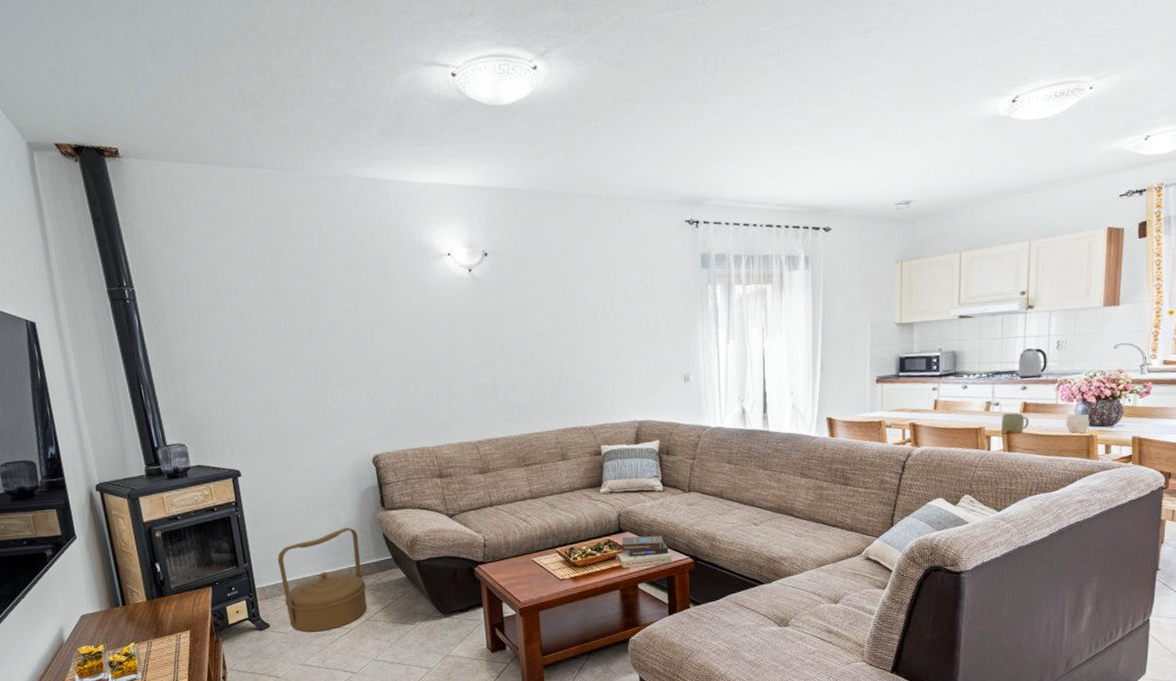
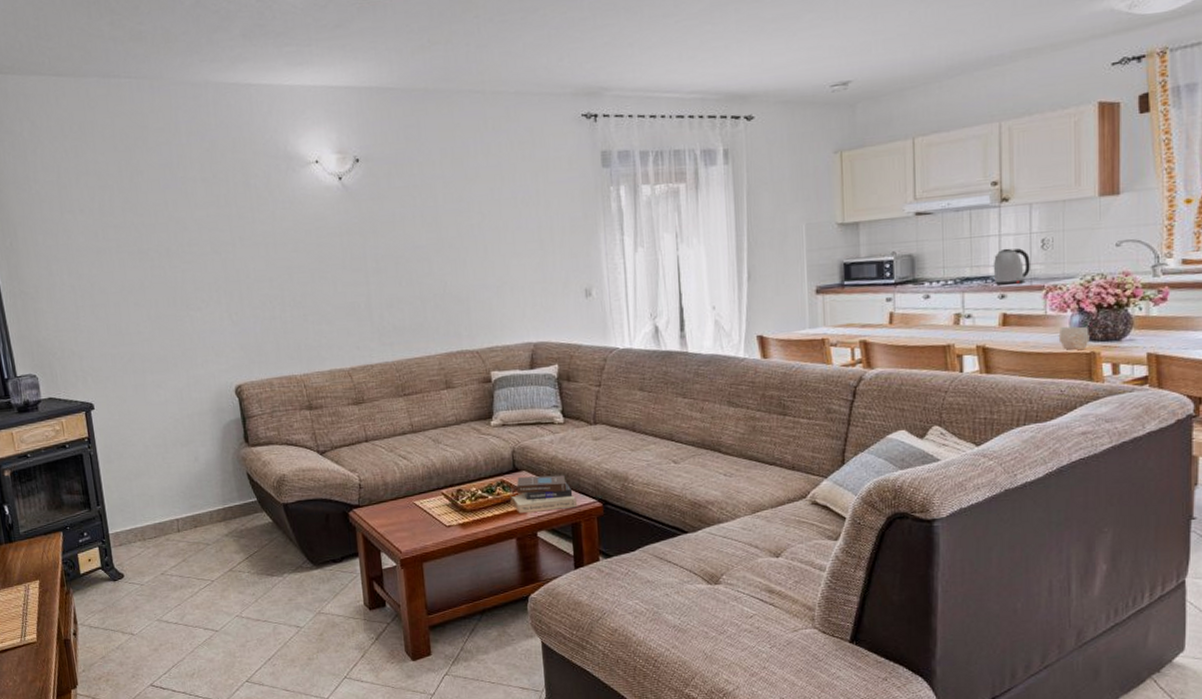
woven basket: present [278,527,368,633] -> none [133,466,230,584]
mug: present [1001,413,1029,435] -> none [976,326,1012,353]

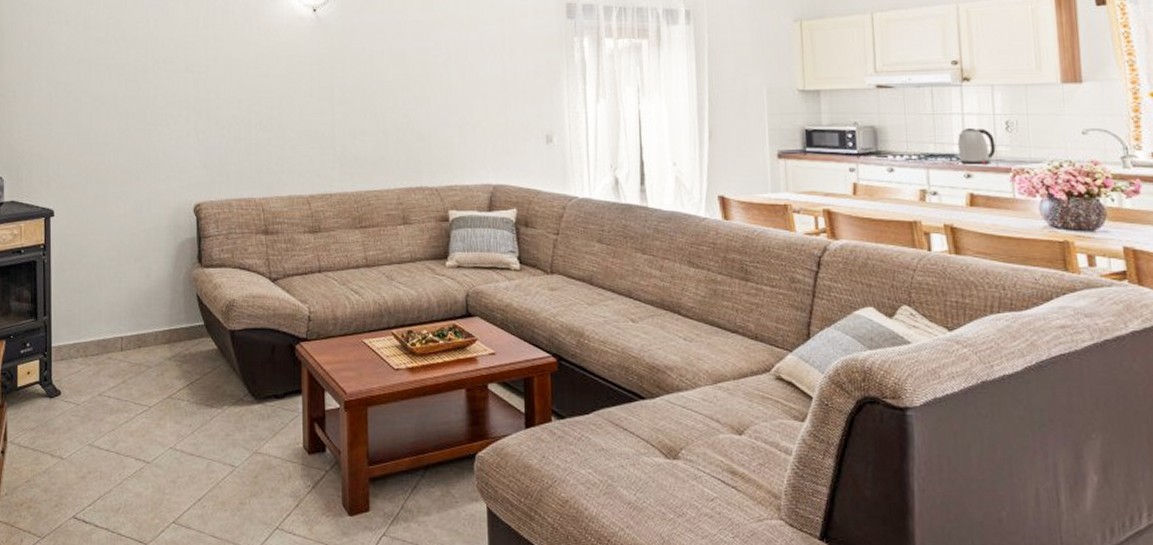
books: present [509,474,577,514] -> none [460,323,530,363]
cup: present [1058,326,1090,354] -> none [1029,213,1062,241]

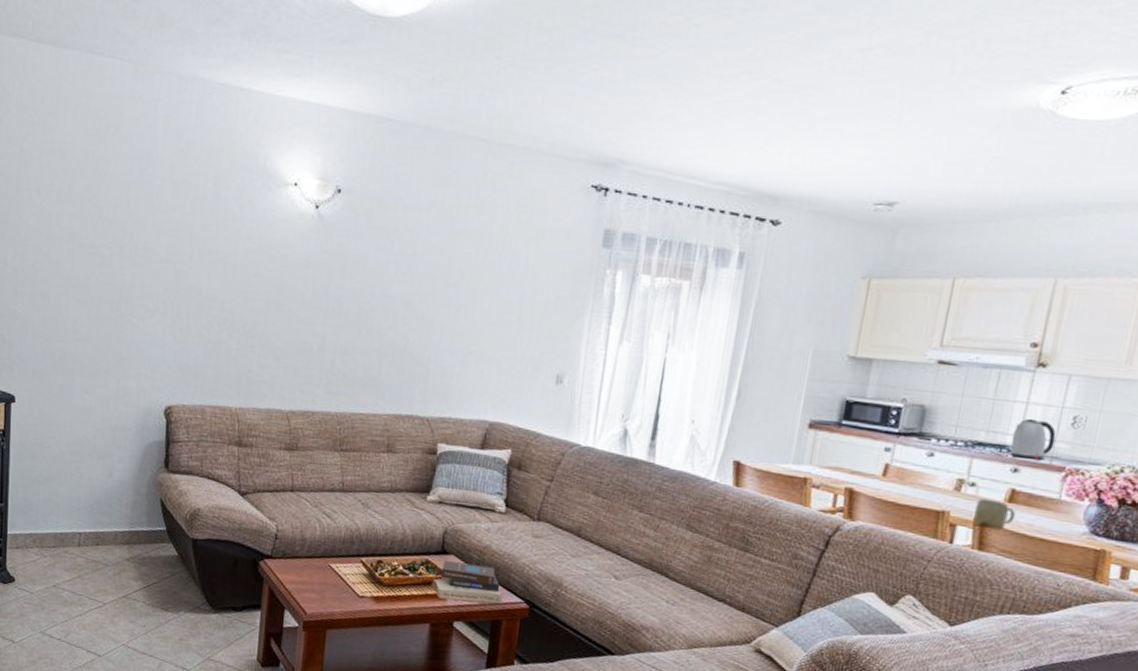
books: none [460,323,530,363] -> present [430,561,502,605]
mug: none [942,205,980,234] -> present [973,498,1016,531]

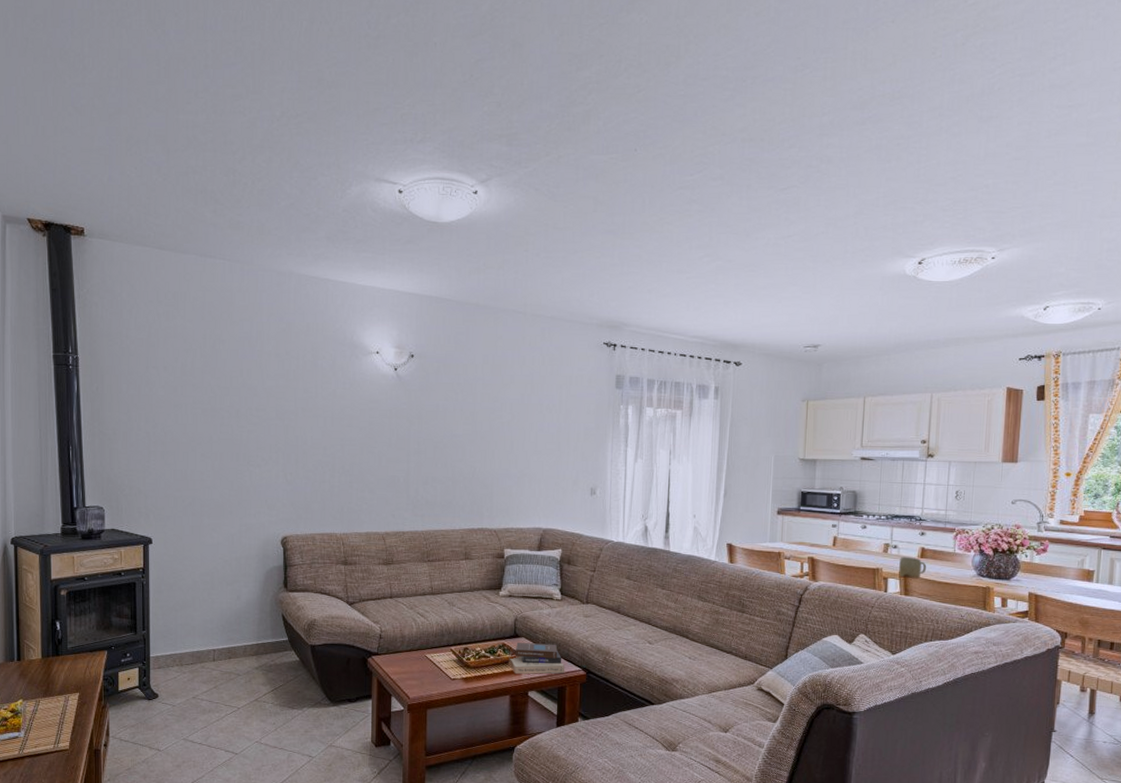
kettle: present [1010,418,1057,461] -> none [917,495,946,526]

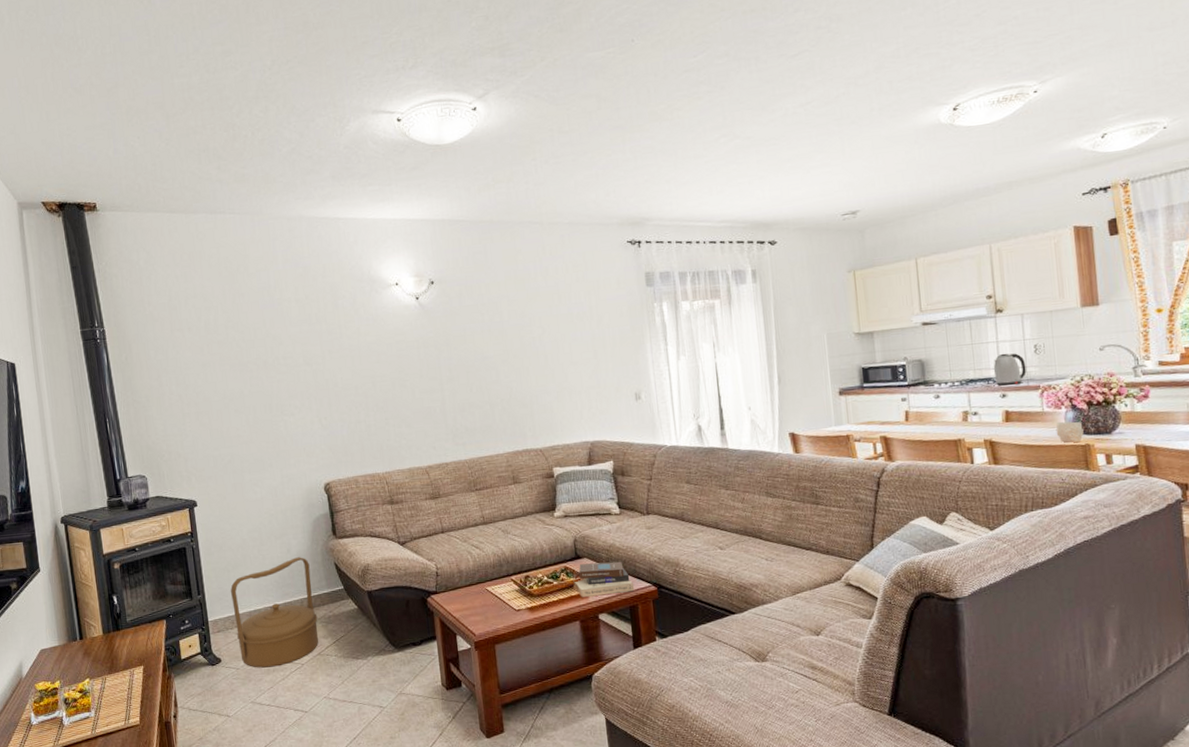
woven basket: none [176,605,259,708] -> present [231,557,319,668]
mug: present [899,557,927,579] -> none [982,422,1015,447]
kettle: none [917,495,946,526] -> present [993,353,1027,386]
cup: none [962,564,987,587] -> present [1056,421,1084,446]

